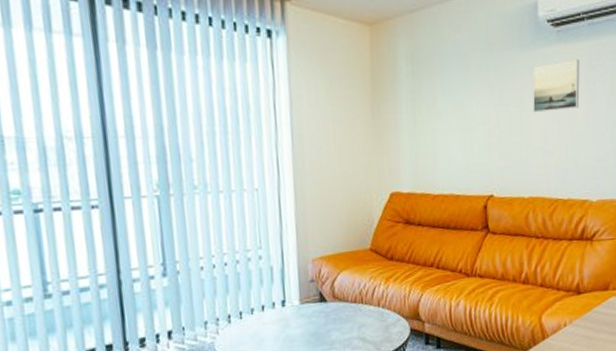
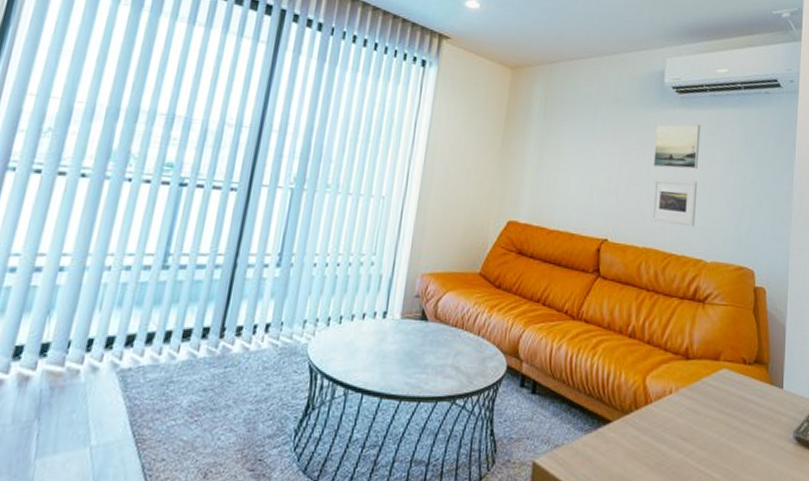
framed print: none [534,121,580,170] -> present [650,178,698,227]

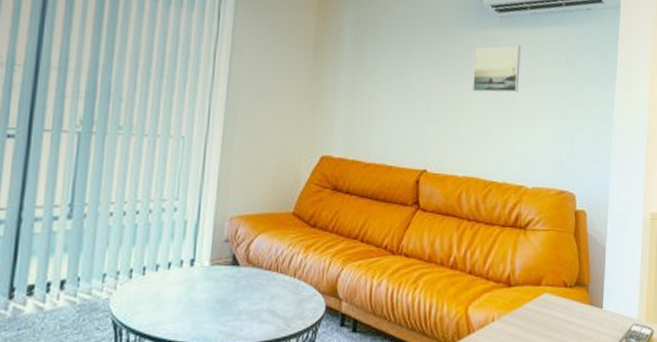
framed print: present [650,178,698,227] -> none [470,103,519,153]

